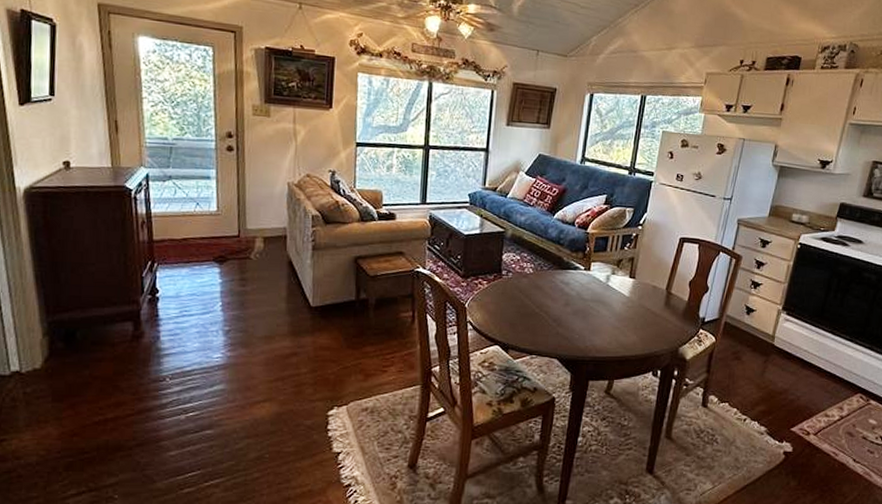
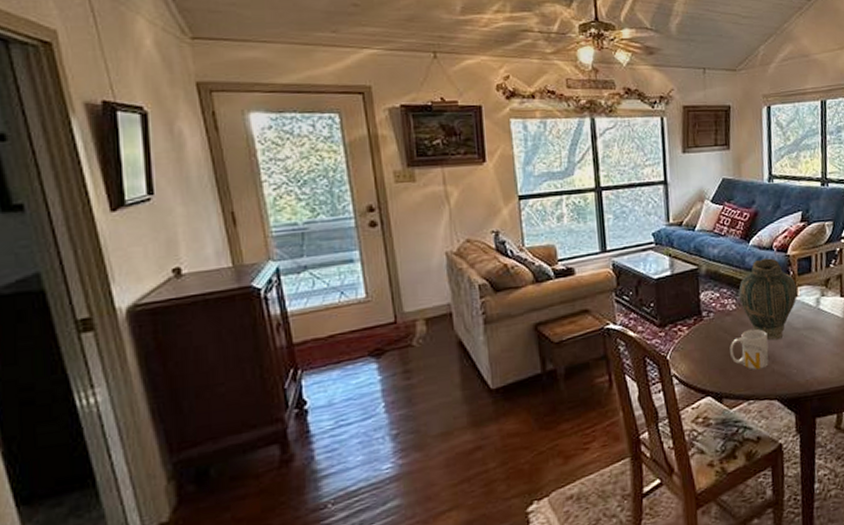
mug: none [521,293,557,329] -> present [730,328,769,370]
vase: none [537,232,591,306] -> present [738,258,797,341]

